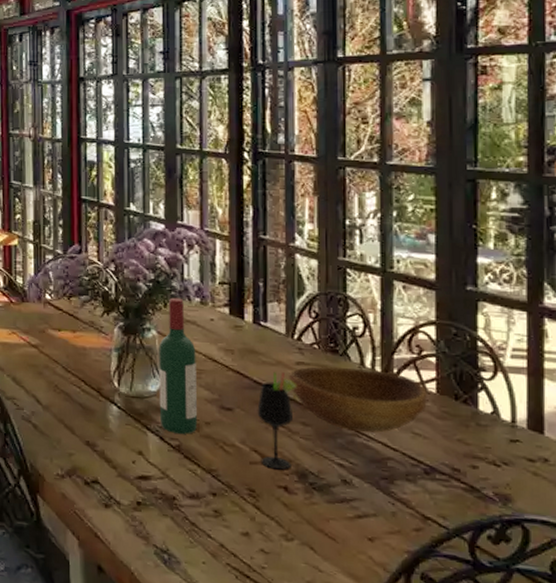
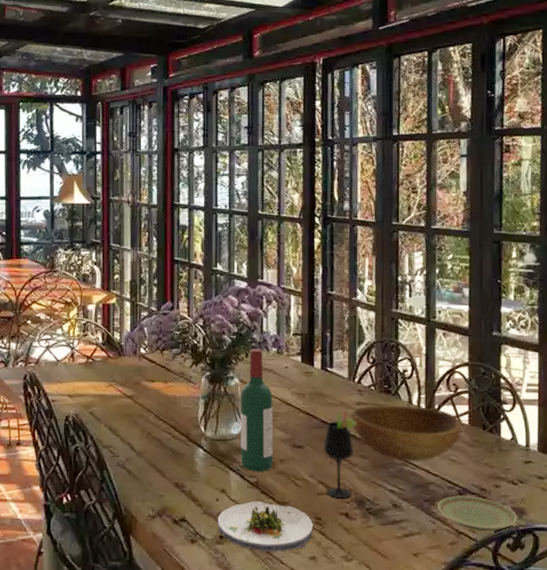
salad plate: none [135,466,246,525] -> present [218,501,313,552]
plate: none [397,475,502,520] -> present [437,495,518,532]

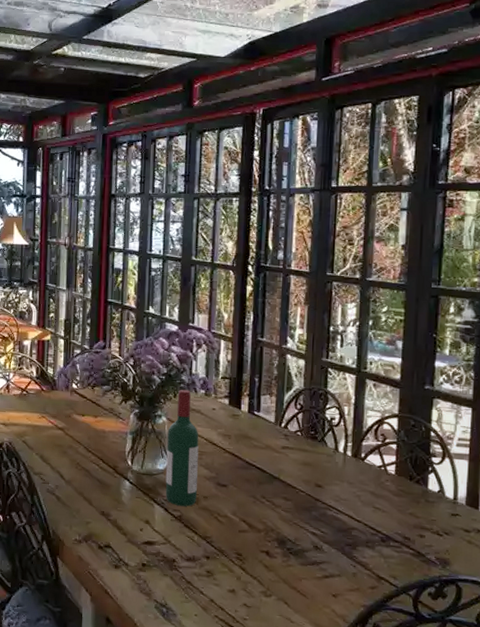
salad plate: present [218,501,313,552] -> none [141,533,234,583]
wine glass: present [324,412,356,498] -> none [247,454,281,537]
bowl: present [349,406,462,462] -> none [274,450,388,507]
plate: present [437,495,518,532] -> none [358,542,441,580]

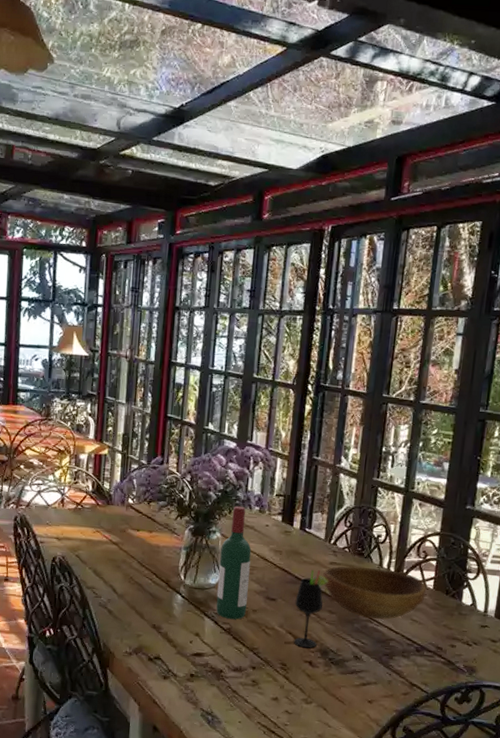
wine glass: none [247,454,281,537] -> present [293,570,328,648]
bowl: none [274,450,388,507] -> present [322,566,427,620]

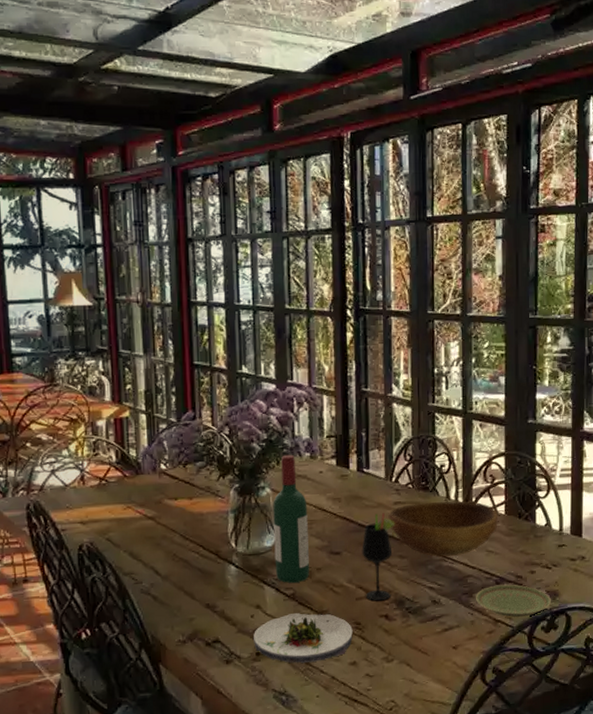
salad plate: none [189,645,279,692] -> present [254,613,353,664]
plate: none [394,652,468,686] -> present [475,584,552,618]

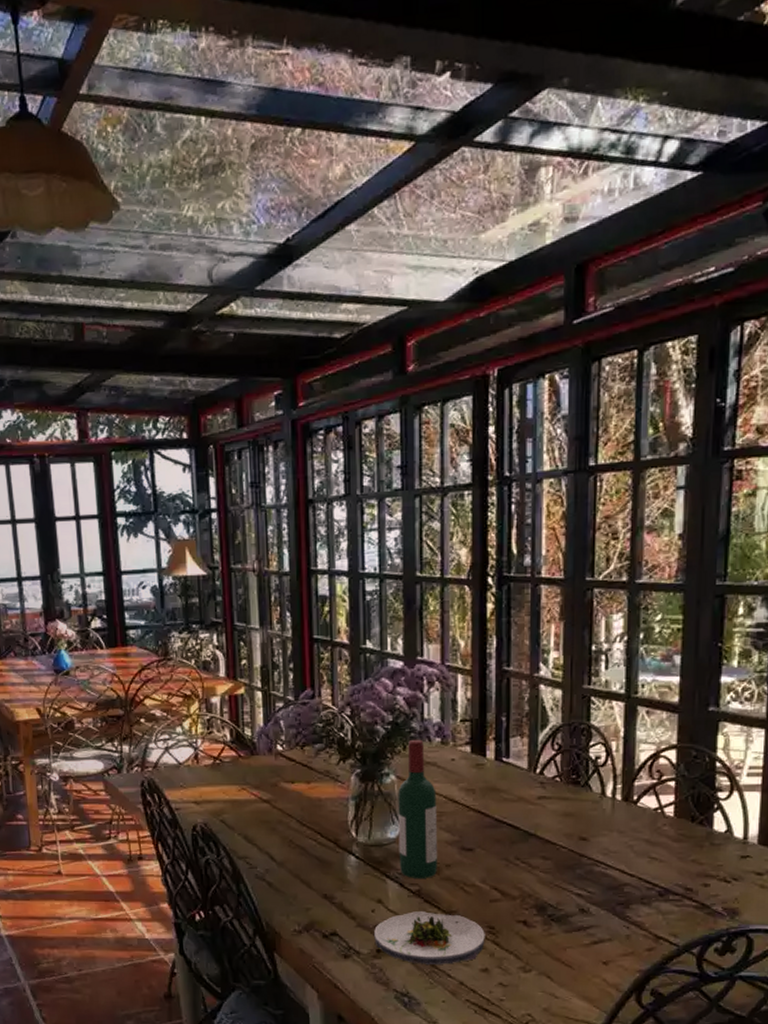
wine glass: present [361,513,394,600] -> none [498,808,537,904]
bowl: present [387,501,499,558] -> none [529,799,666,862]
plate: present [475,584,552,618] -> none [632,897,730,936]

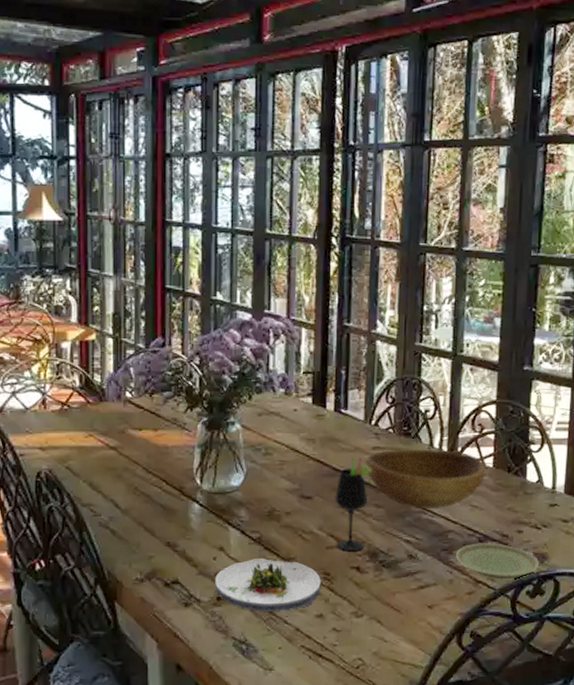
wine bottle: present [398,739,437,878] -> none [241,389,279,526]
wine glass: none [498,808,537,904] -> present [335,458,372,550]
bowl: none [529,799,666,862] -> present [364,450,486,510]
plate: none [632,897,730,936] -> present [455,543,540,580]

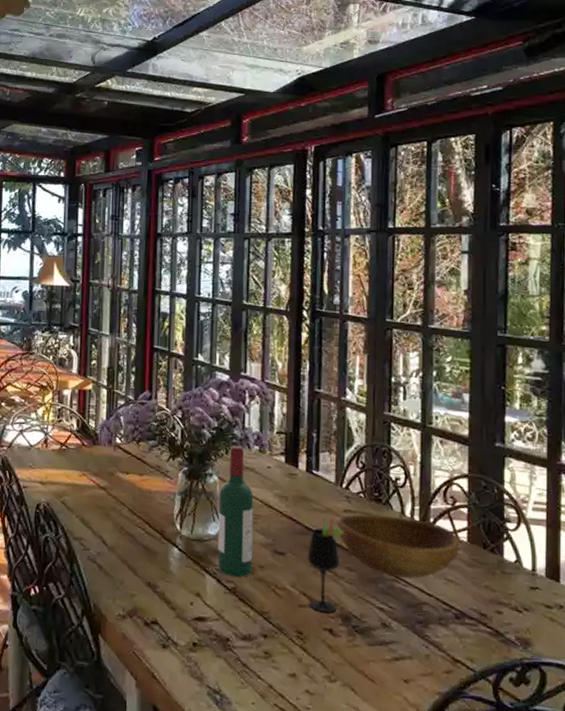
salad plate: present [215,559,321,612] -> none [191,608,294,666]
wine bottle: none [241,389,279,526] -> present [217,445,254,577]
plate: present [455,543,540,580] -> none [431,619,523,663]

